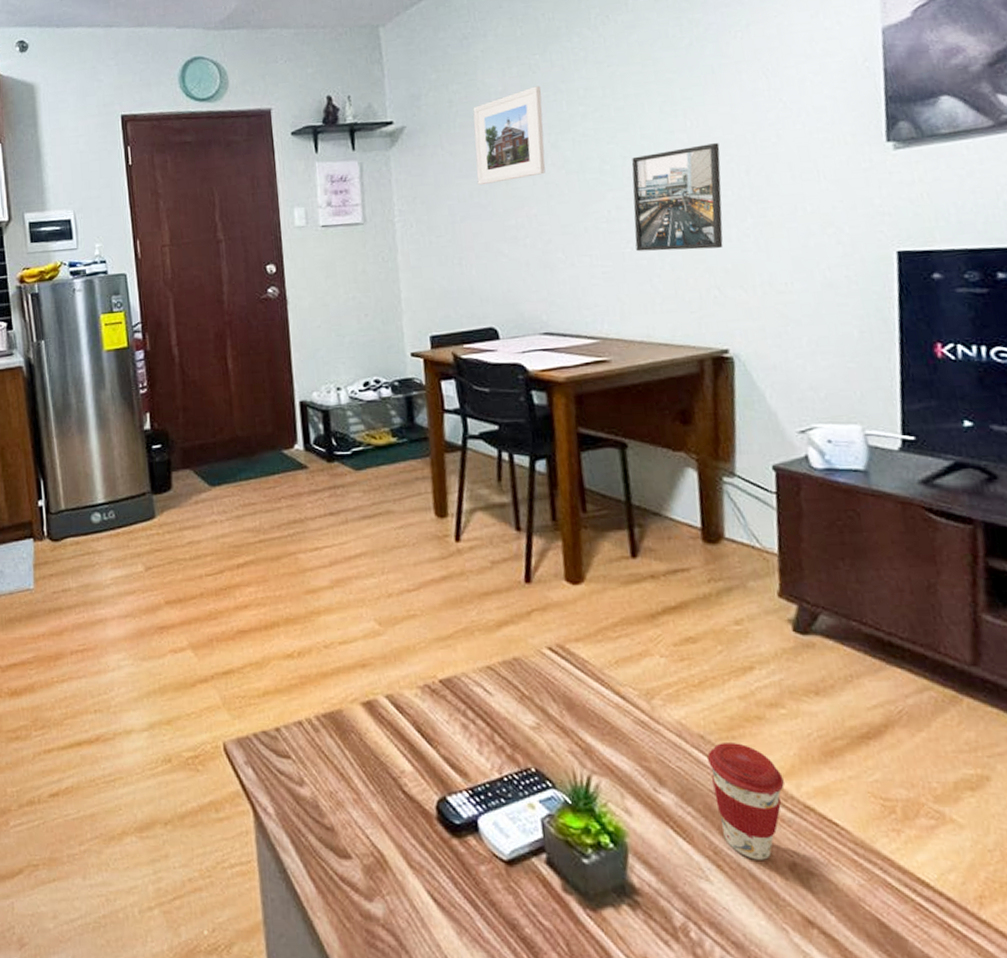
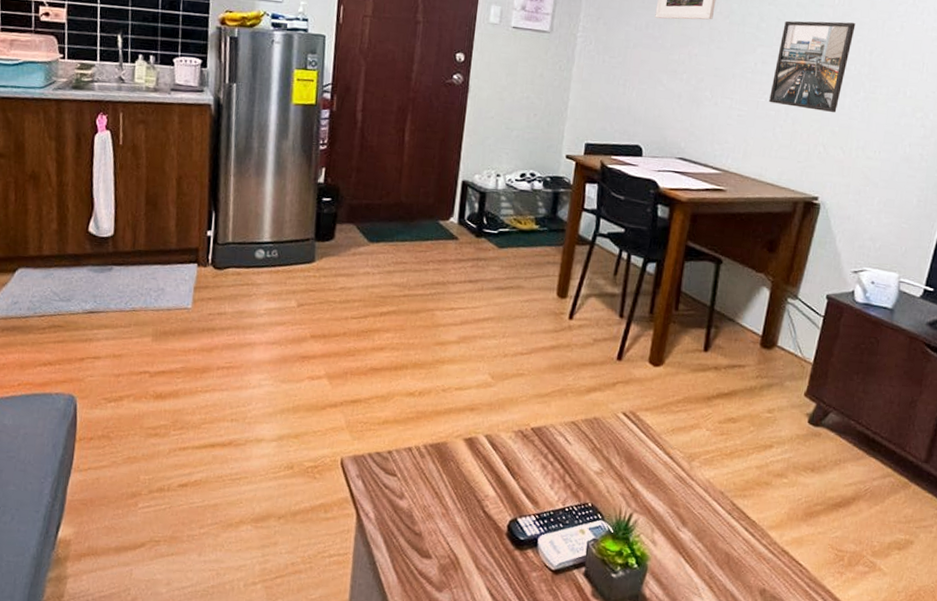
coffee cup: present [707,743,784,860] -> none [719,499,773,586]

